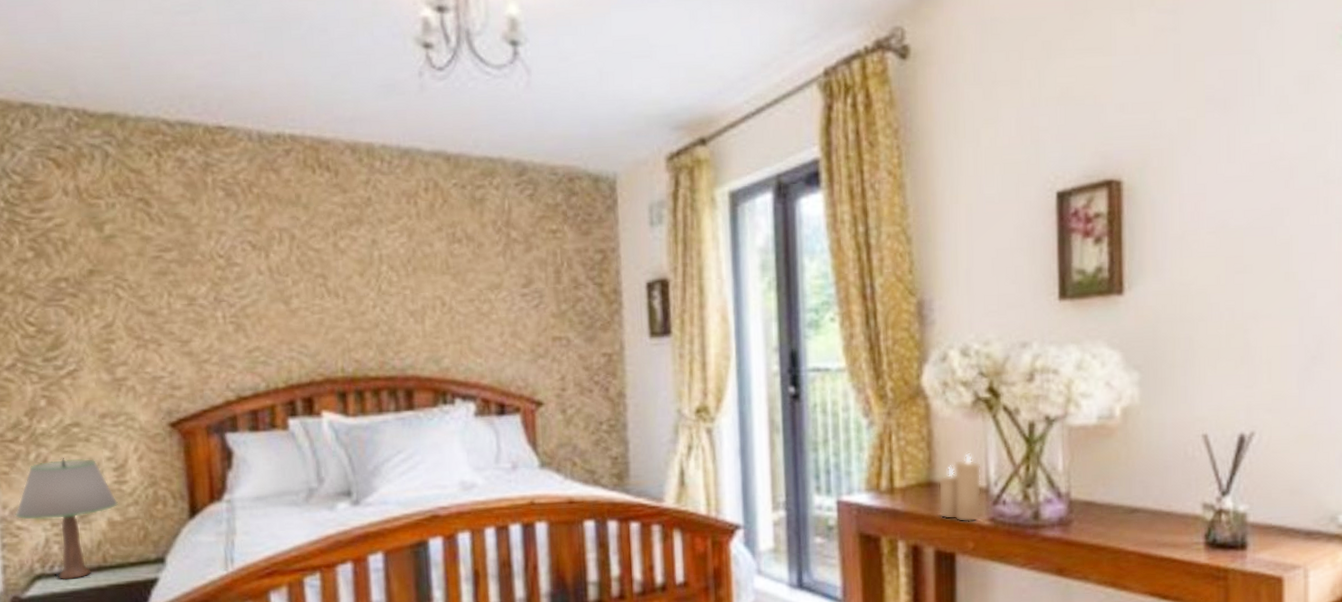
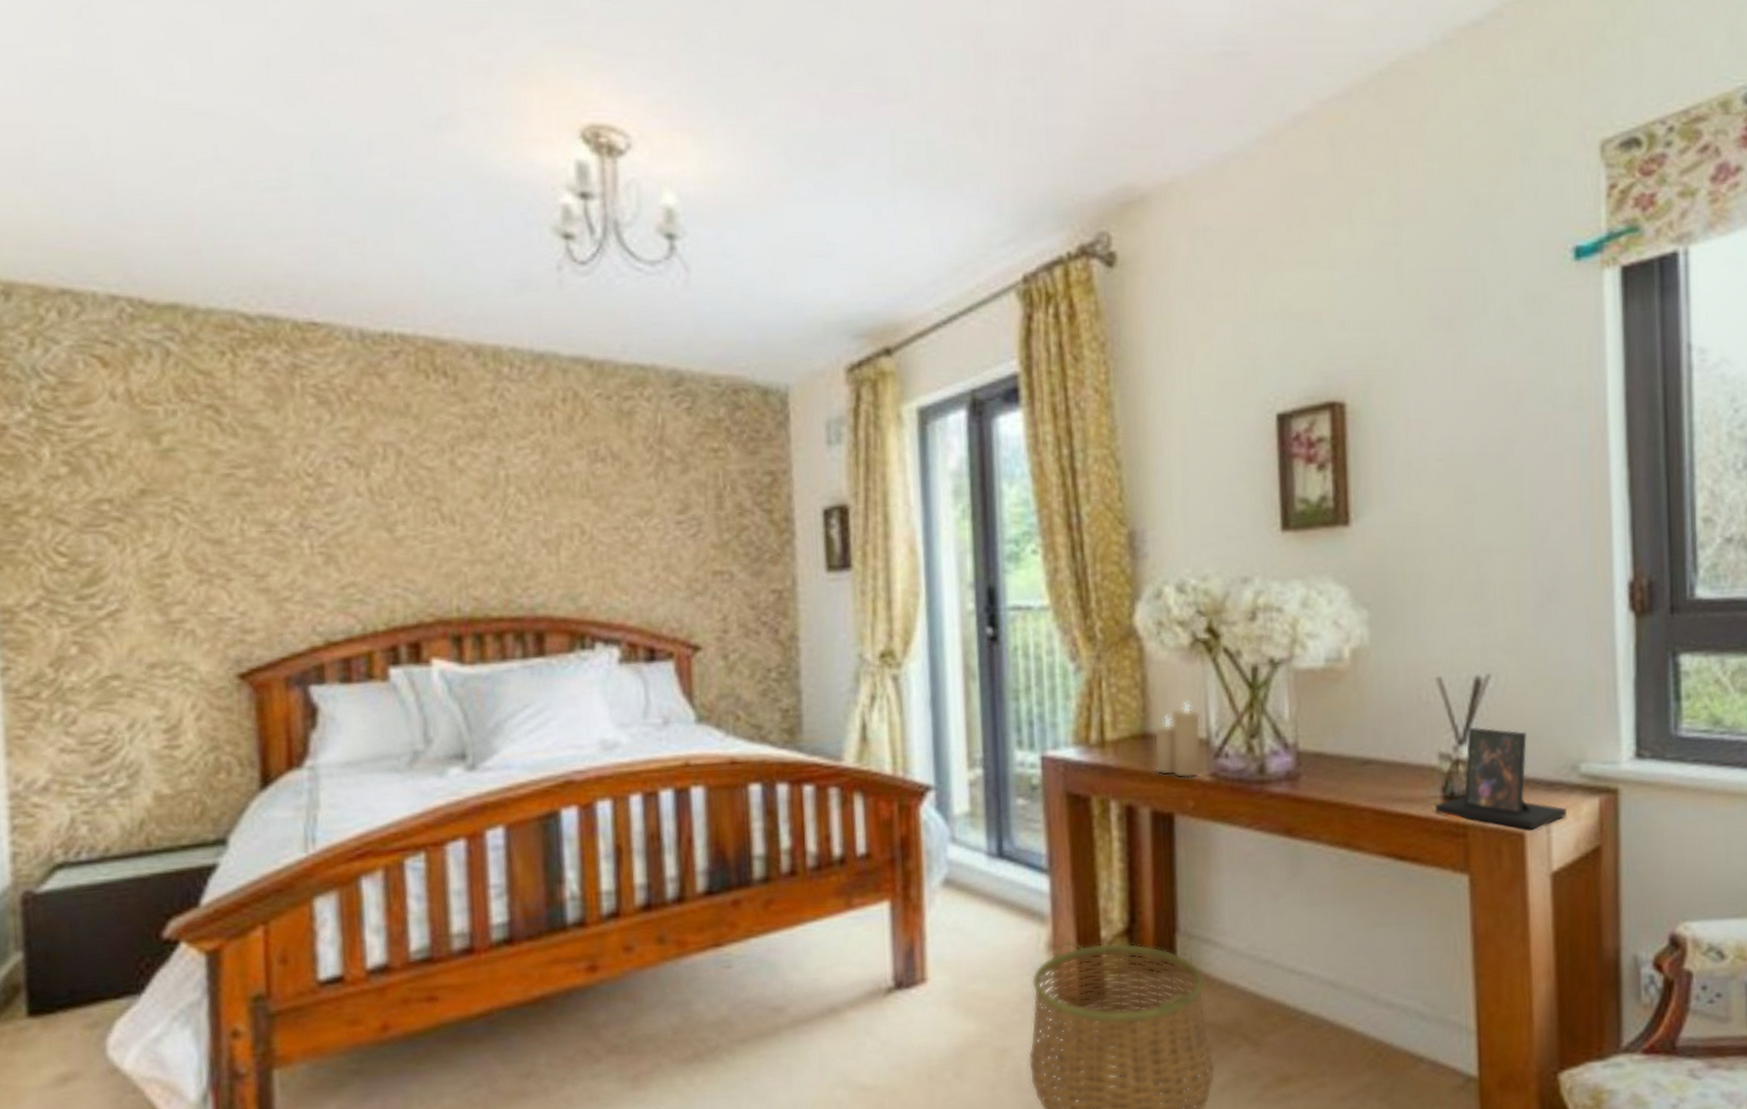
table lamp: present [15,458,118,580] -> none [31,718,168,870]
photo frame: none [1198,480,1324,575] -> present [1435,727,1567,830]

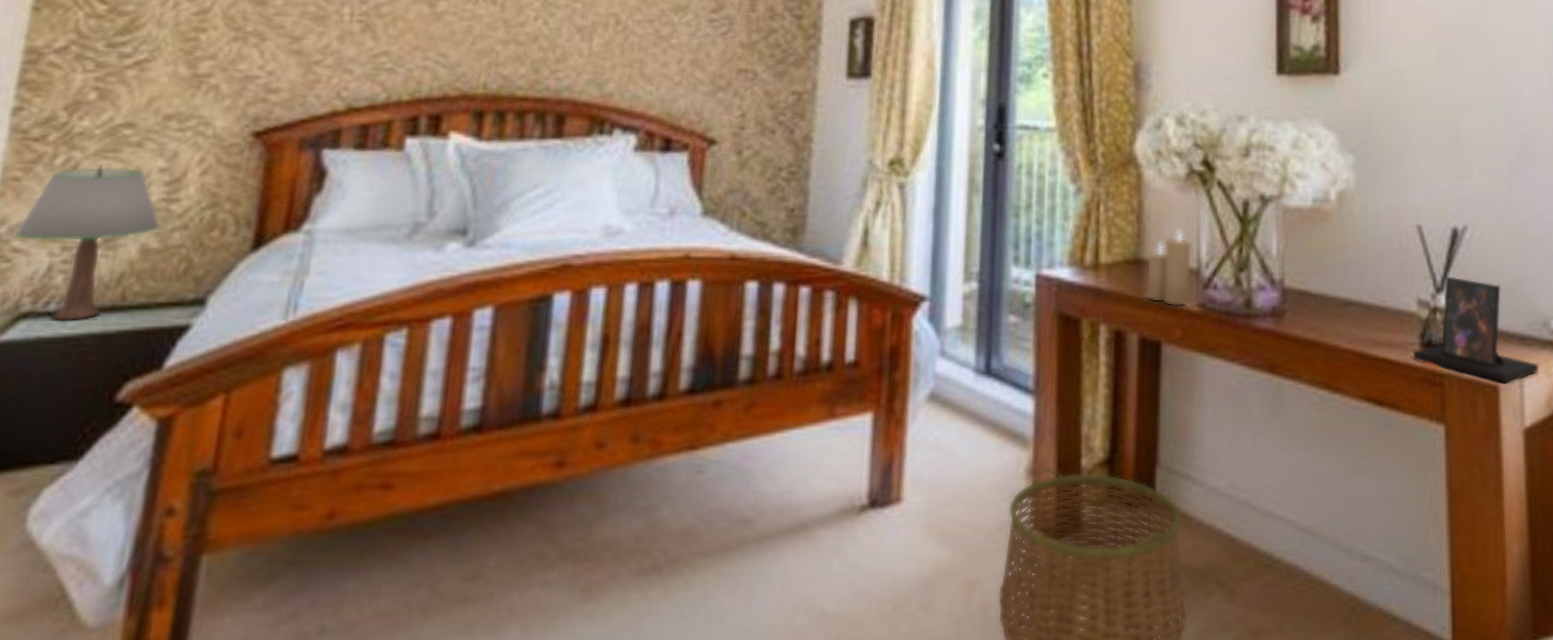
table lamp: none [31,718,168,870] -> present [14,165,160,322]

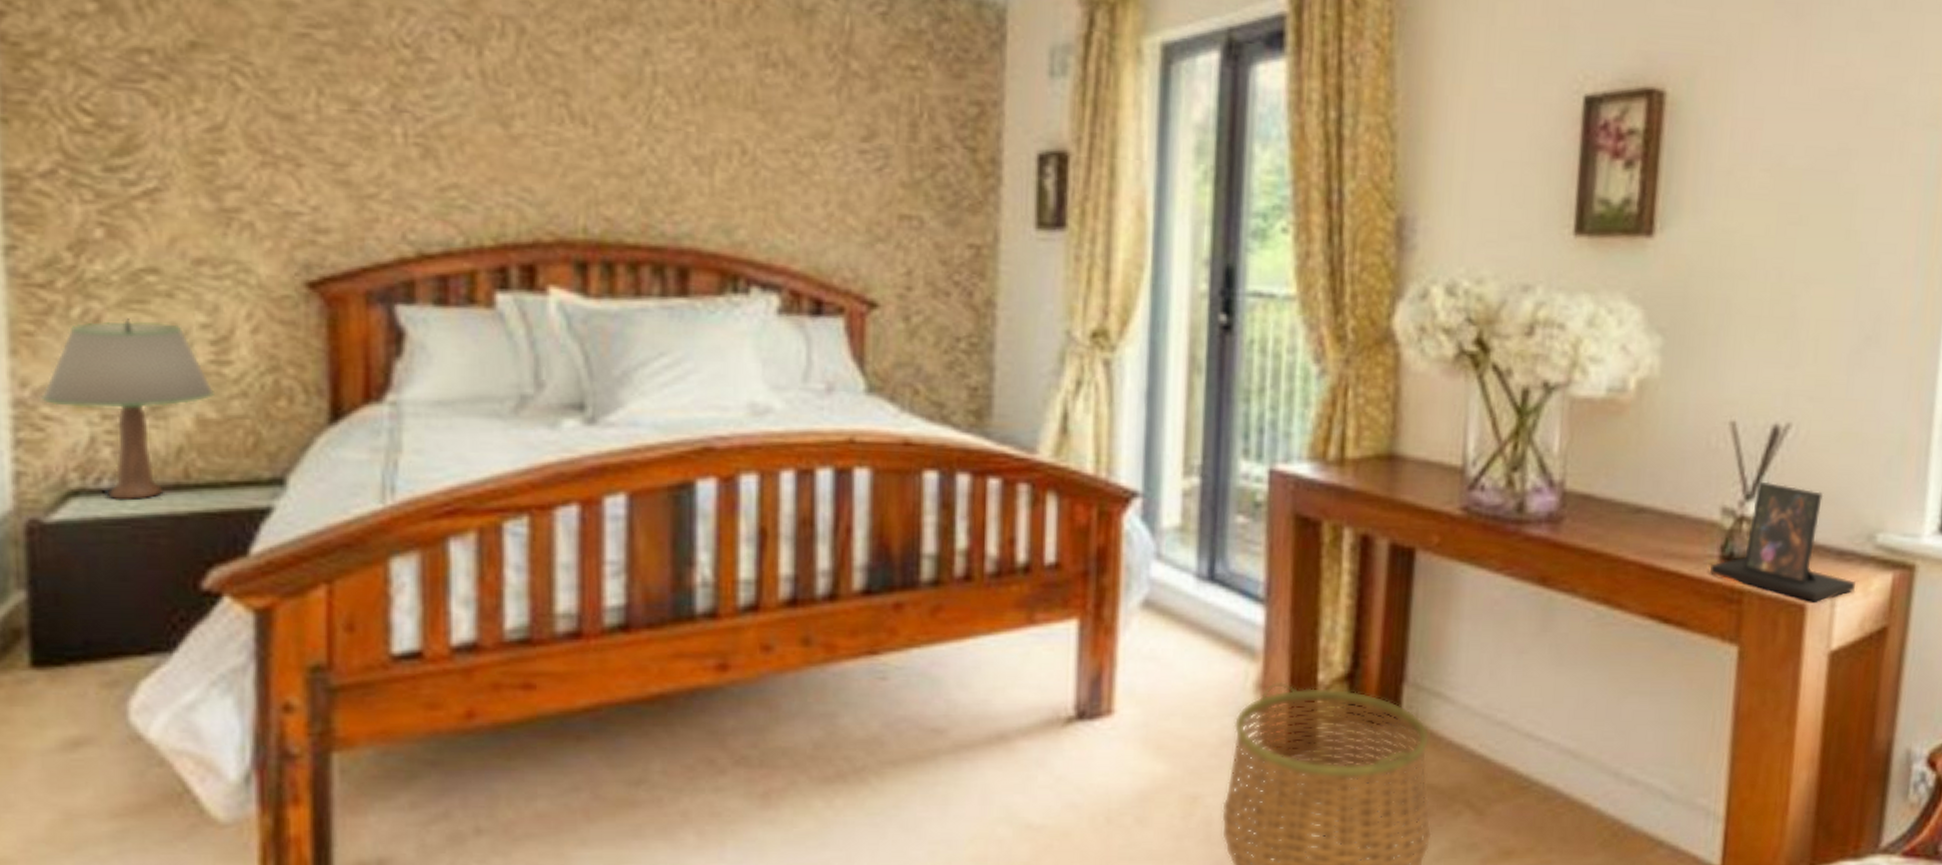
candle: present [1146,230,1193,307] -> none [1399,421,1458,510]

